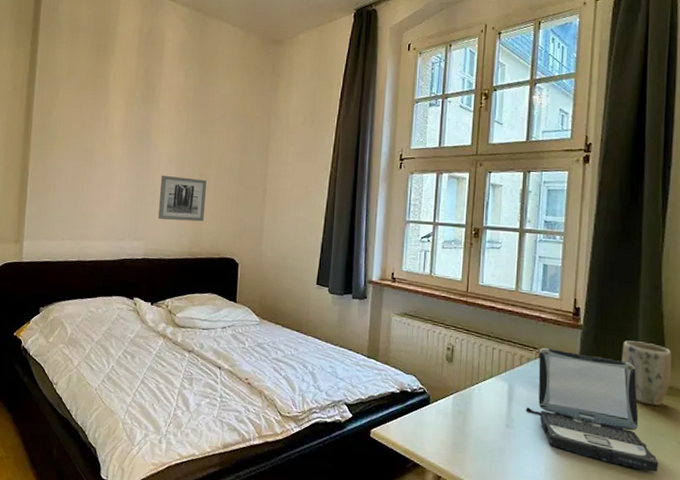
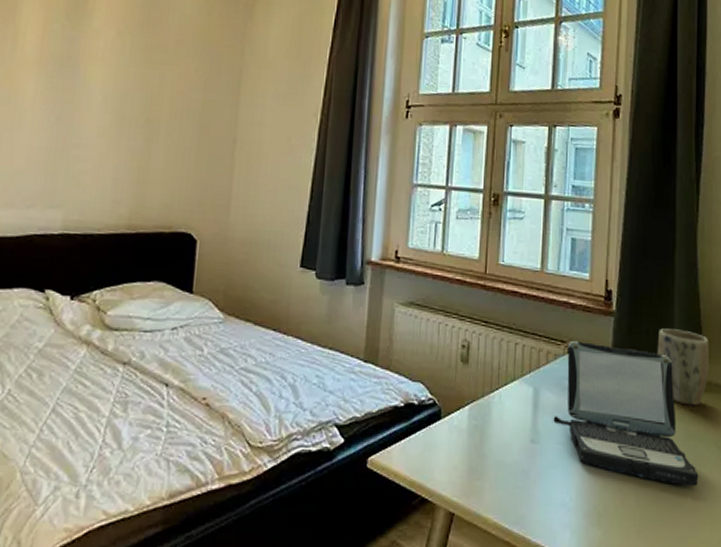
wall art: present [158,175,207,222] -> none [85,118,156,183]

